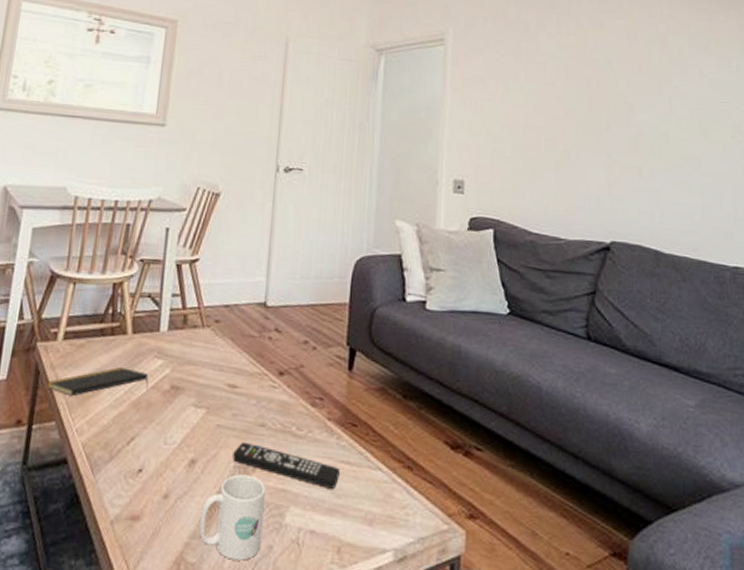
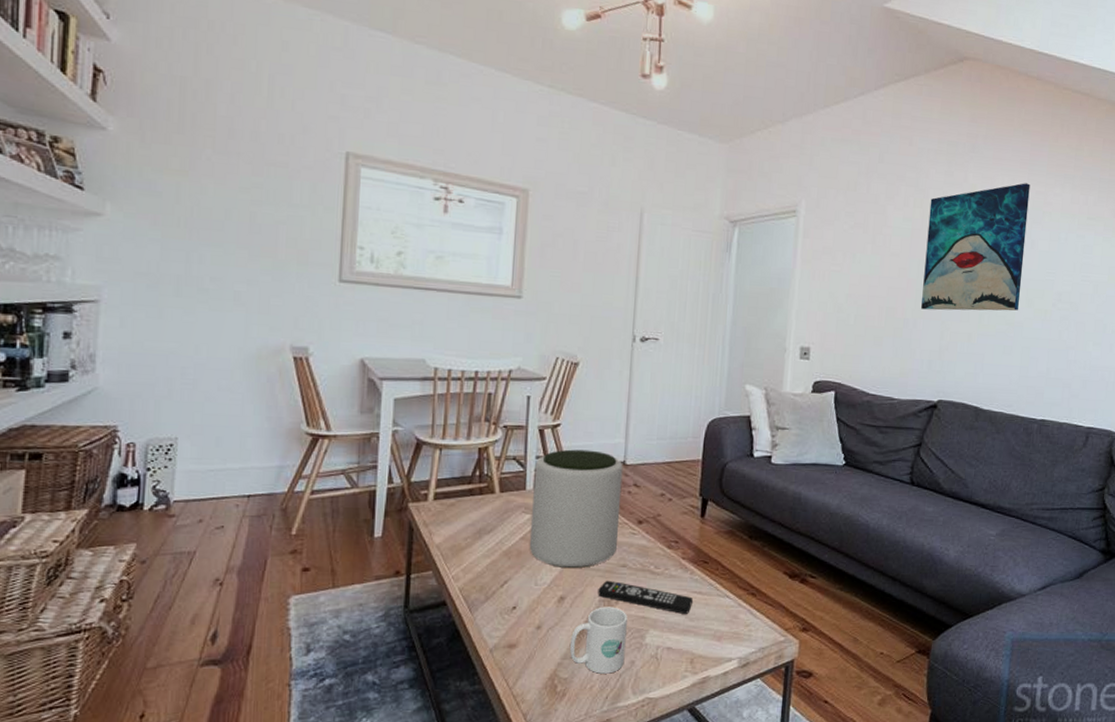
notepad: present [47,367,149,397] -> none [421,522,518,549]
plant pot: none [160,287,264,426] -> present [529,449,623,568]
wall art: none [584,9,694,144] -> present [921,183,1030,311]

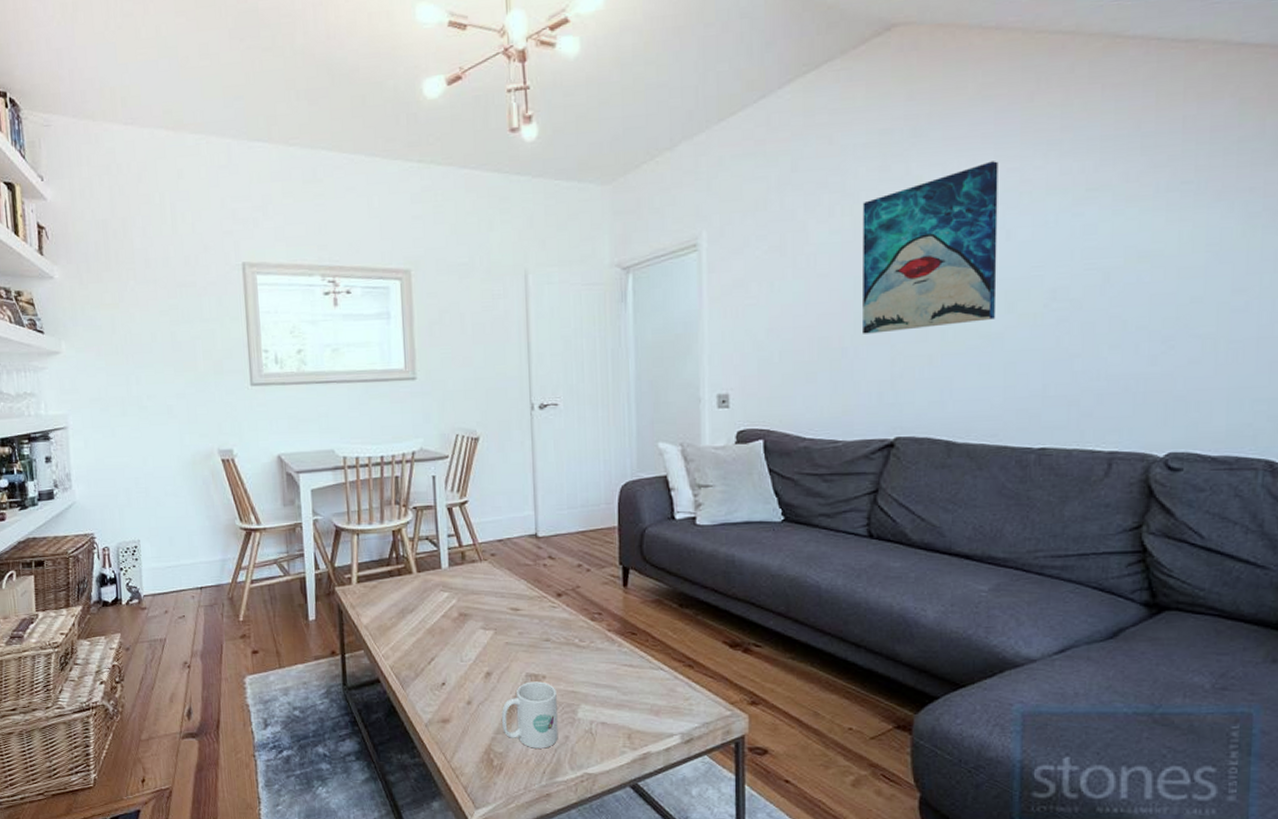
plant pot: present [529,449,623,568] -> none [447,525,538,643]
remote control: present [598,580,693,614] -> none [523,655,624,688]

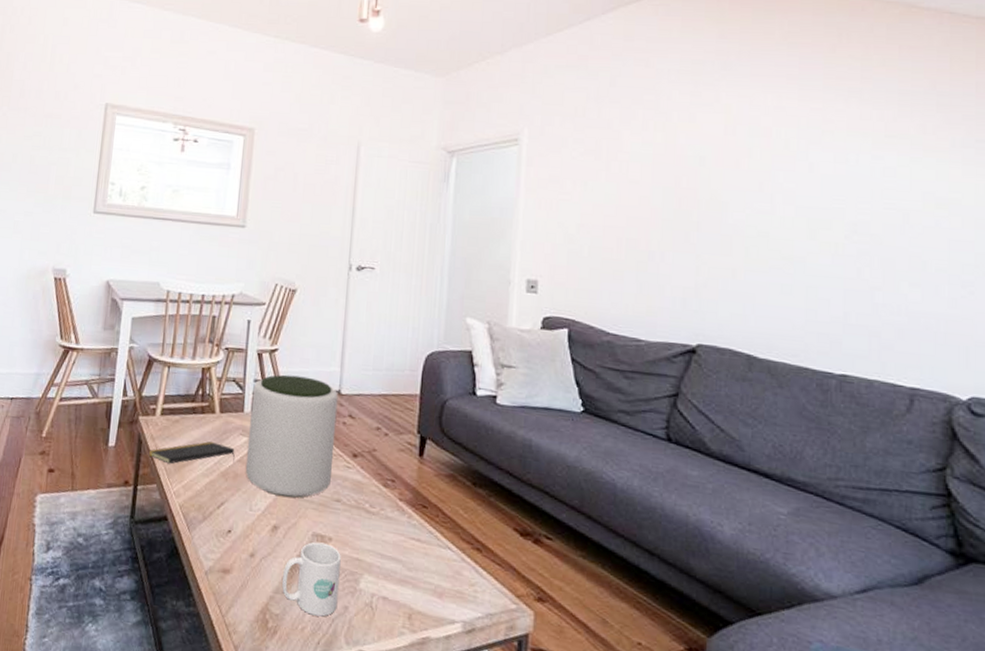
notepad: none [350,602,439,629] -> present [148,441,235,464]
plant pot: none [447,525,538,643] -> present [245,374,338,498]
wall art: present [863,161,998,334] -> none [670,100,802,244]

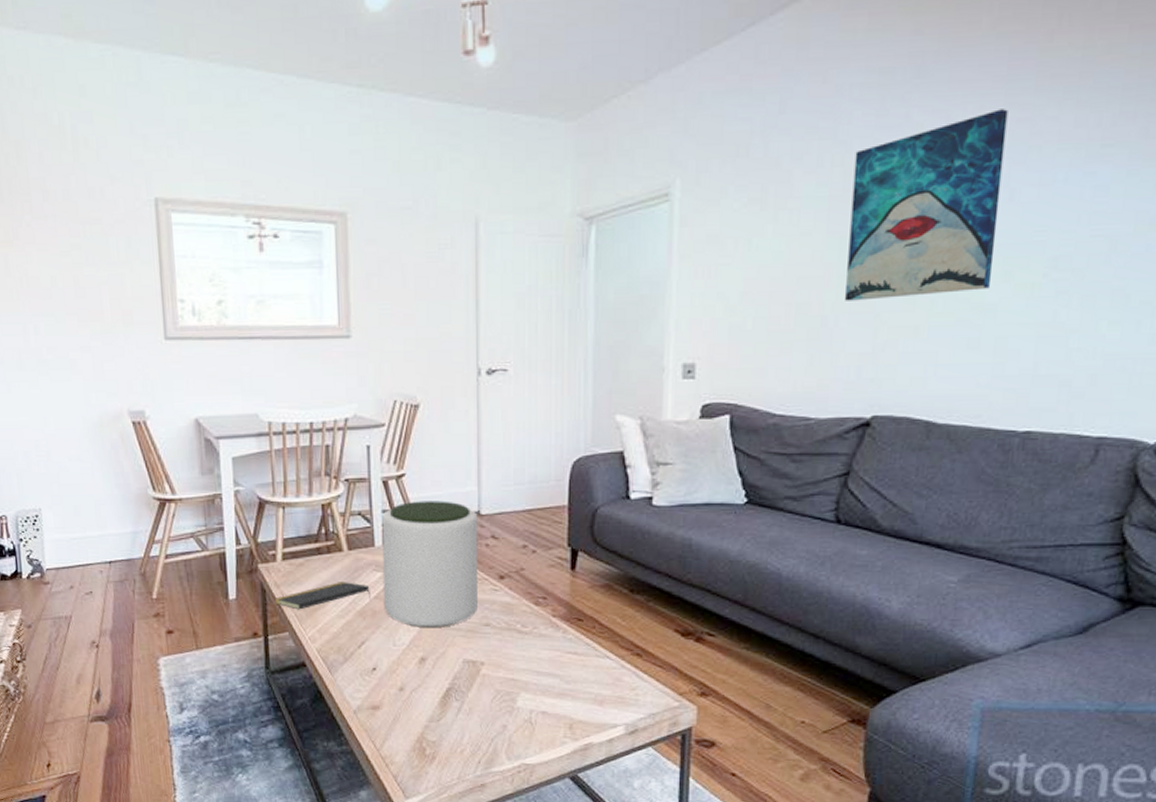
mug: present [282,541,341,617] -> none [436,668,496,738]
wall art: none [670,100,802,244] -> present [845,109,1008,301]

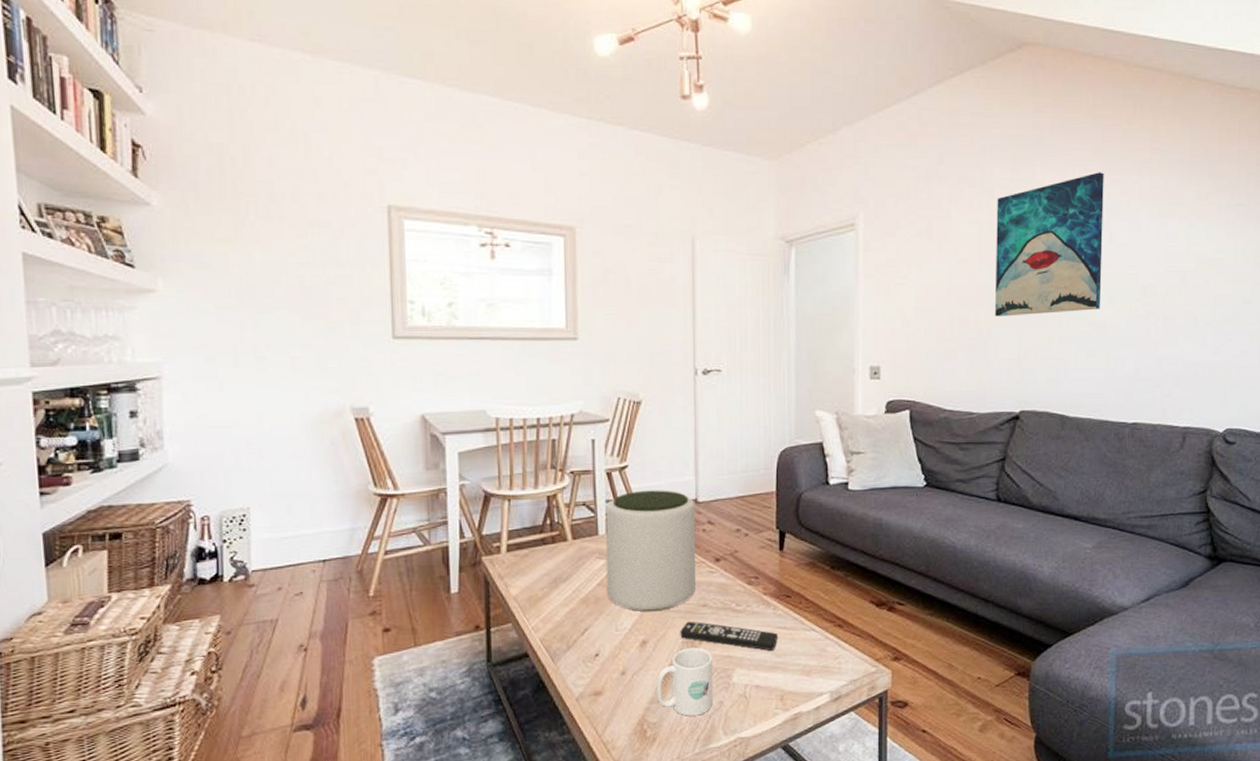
notepad: present [274,582,370,610] -> none [498,570,594,601]
mug: none [436,668,496,738] -> present [657,647,713,716]
remote control: none [461,640,567,676] -> present [680,621,778,651]

